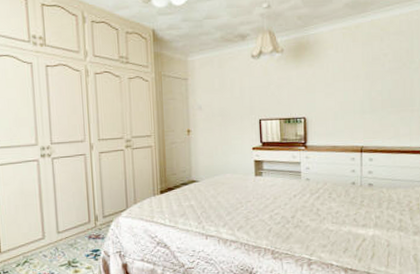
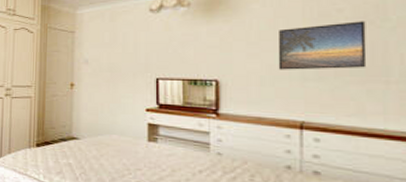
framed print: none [346,63,401,106] -> present [278,21,367,70]

